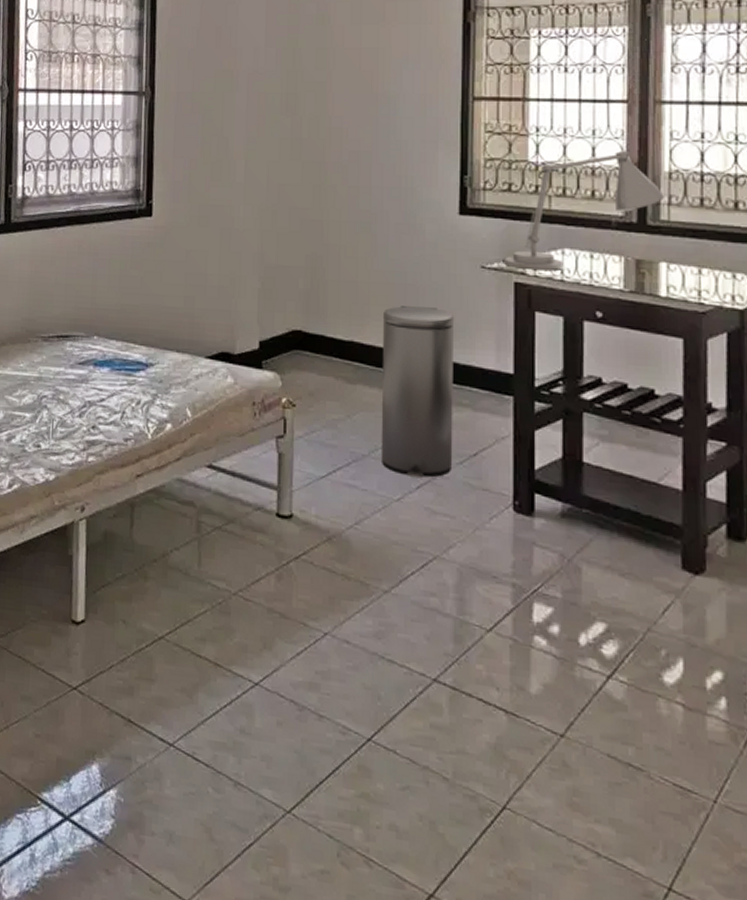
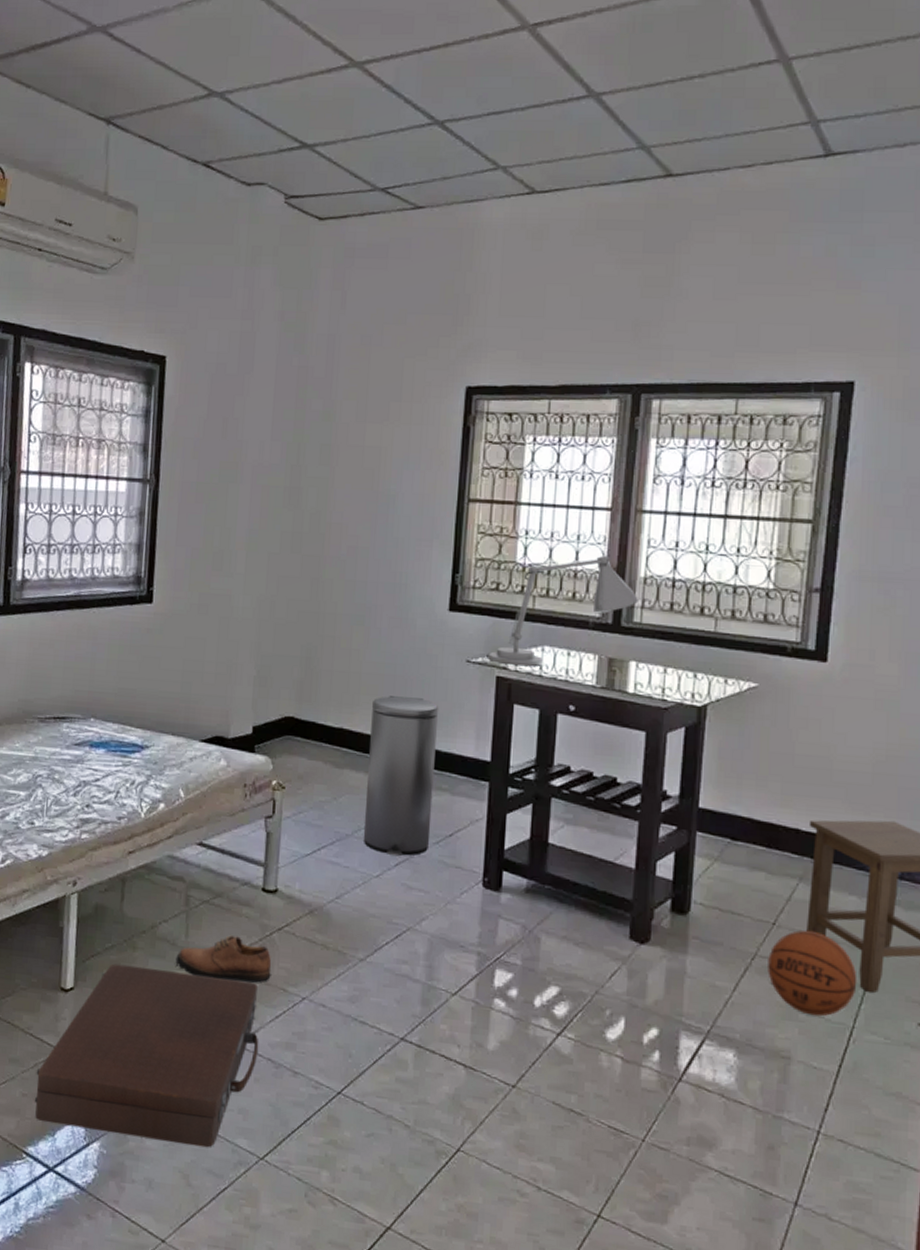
briefcase: none [49,594,280,799] -> present [35,963,259,1148]
shoe: none [189,564,290,616] -> present [175,935,272,983]

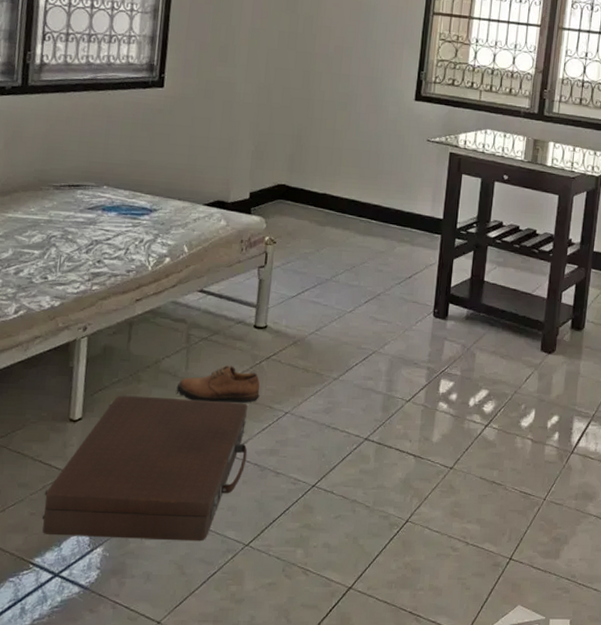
pedal bin: present [363,696,439,857] -> none [339,167,405,296]
desk lamp: present [486,555,638,667] -> none [443,60,557,146]

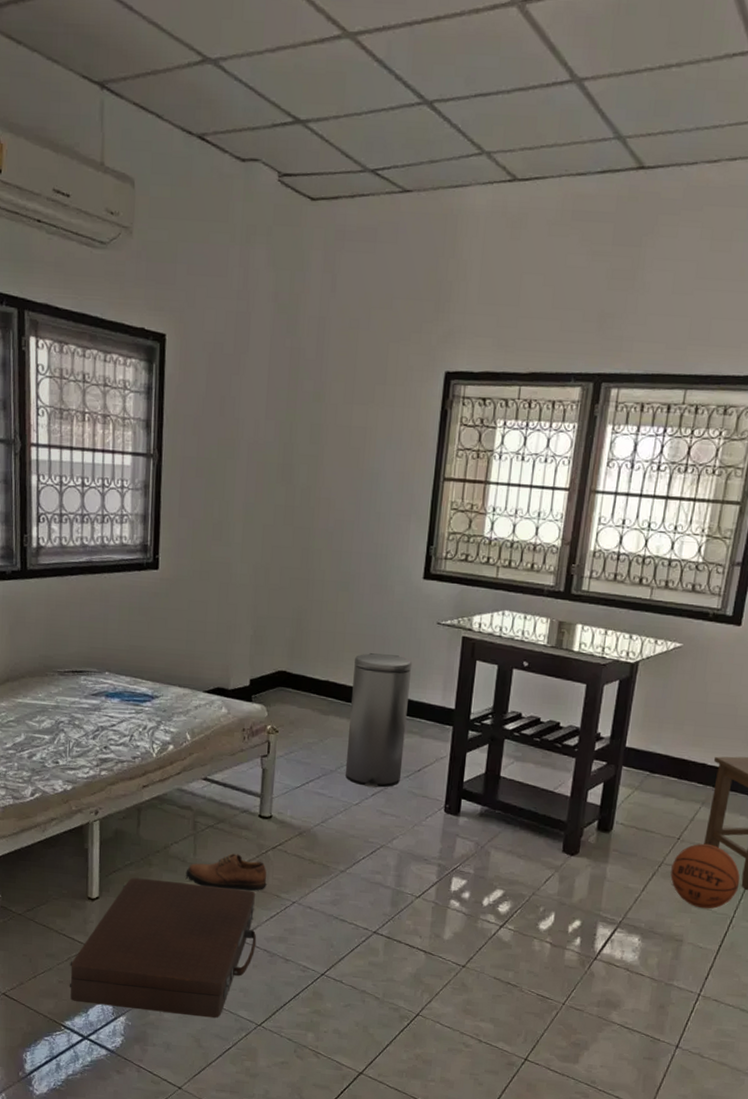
pedal bin: none [339,167,405,296] -> present [345,653,413,788]

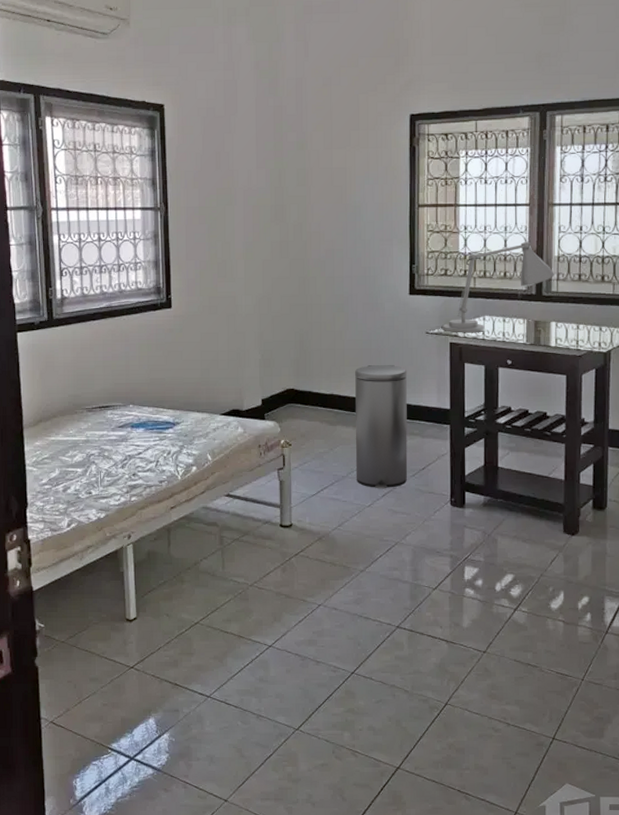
briefcase: present [70,877,257,1019] -> none [113,595,288,727]
shoe: present [185,853,267,891] -> none [216,564,293,599]
desk lamp: none [455,530,587,629] -> present [441,241,554,333]

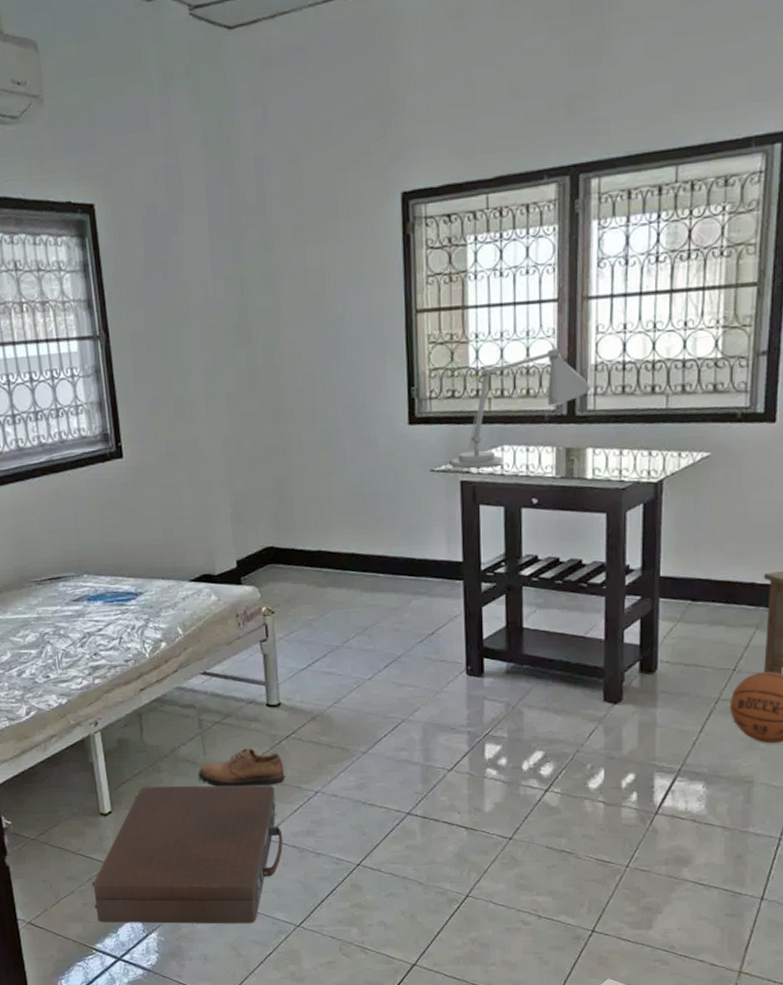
briefcase: none [113,595,288,727] -> present [91,785,283,924]
shoe: none [216,564,293,599] -> present [198,748,285,787]
pedal bin: present [355,365,408,489] -> none [346,512,414,659]

